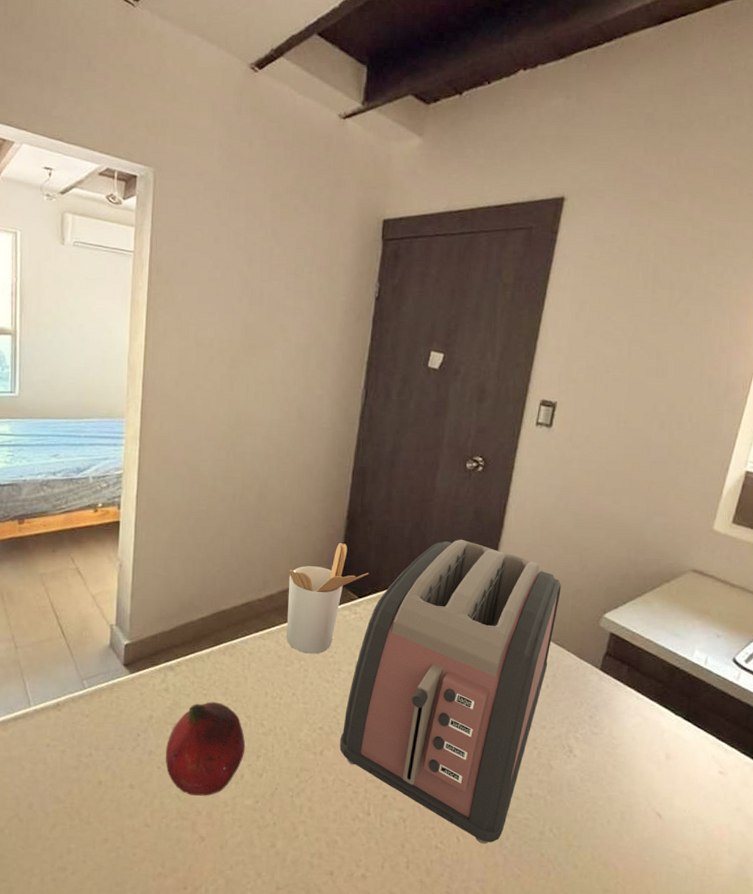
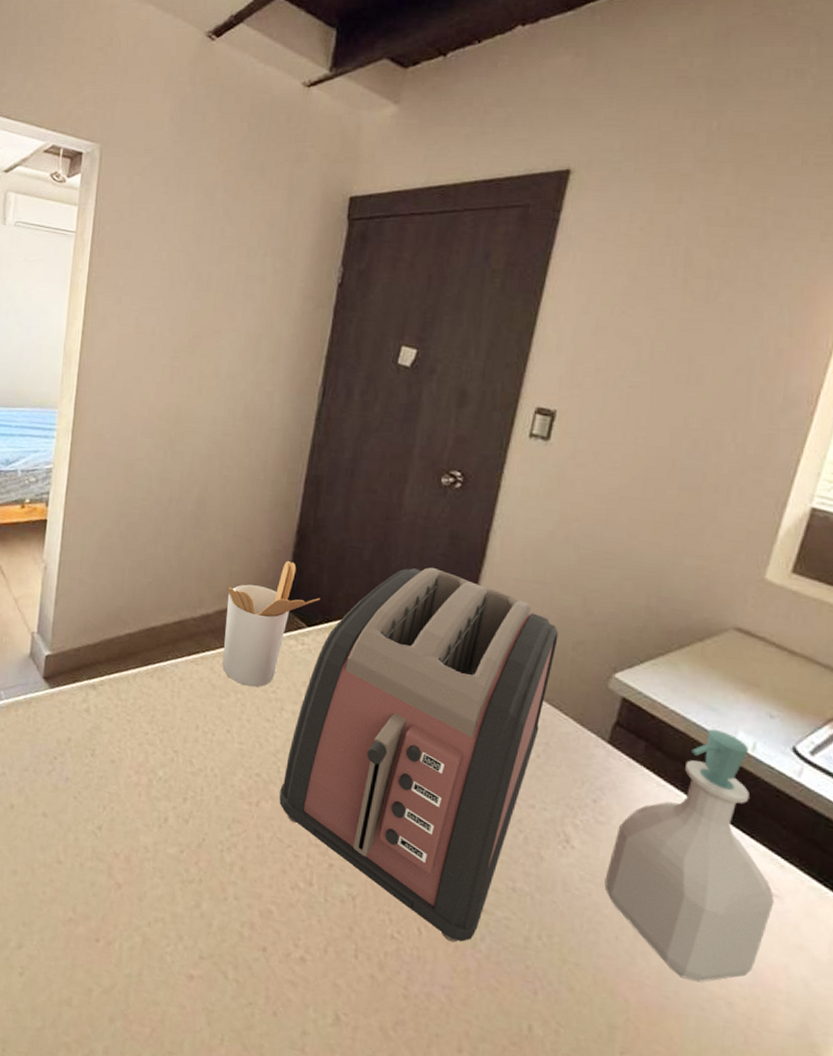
fruit: present [165,702,246,796] -> none [82,729,171,837]
soap bottle: none [599,651,721,846] -> present [604,729,774,982]

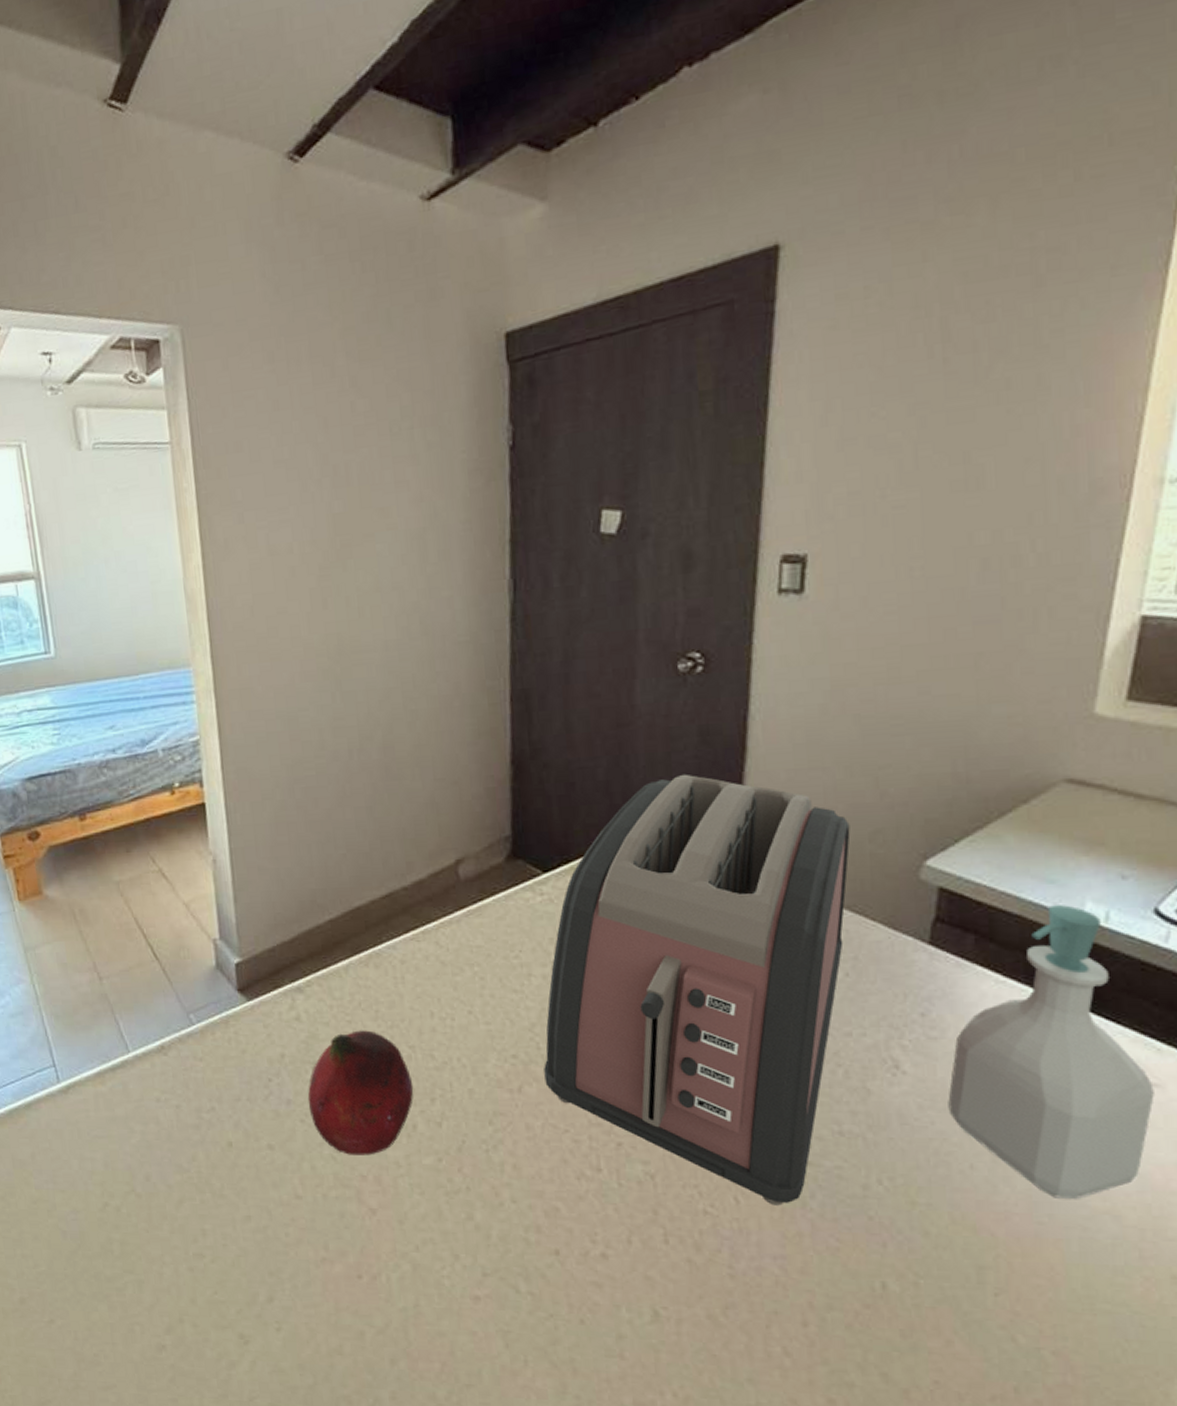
fruit: none [82,729,171,837] -> present [307,1030,414,1155]
utensil holder: present [222,560,321,687] -> none [439,798,554,956]

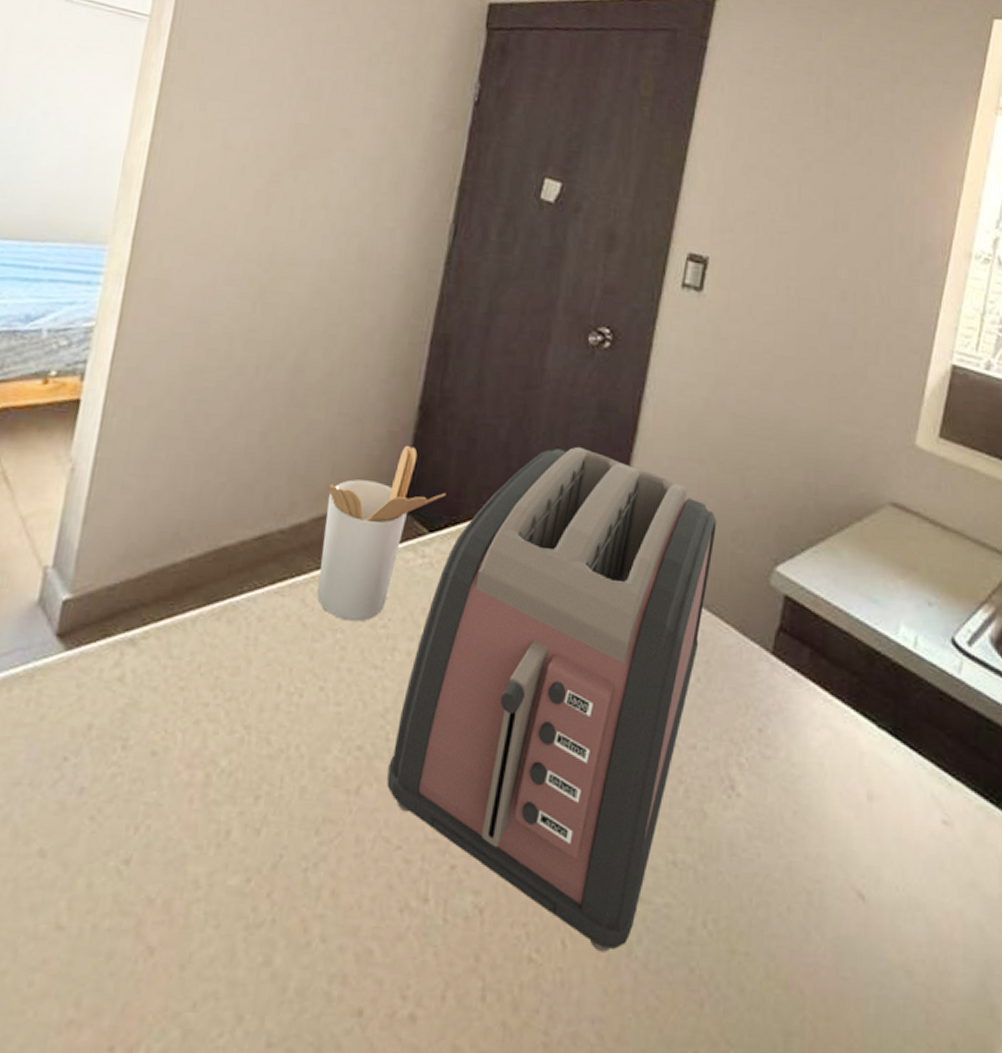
fruit: present [307,1030,414,1155] -> none [104,700,239,870]
utensil holder: none [439,798,554,956] -> present [317,445,447,622]
soap bottle: present [948,905,1154,1199] -> none [774,625,945,950]

